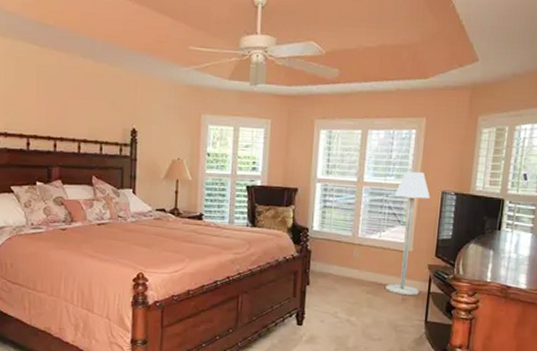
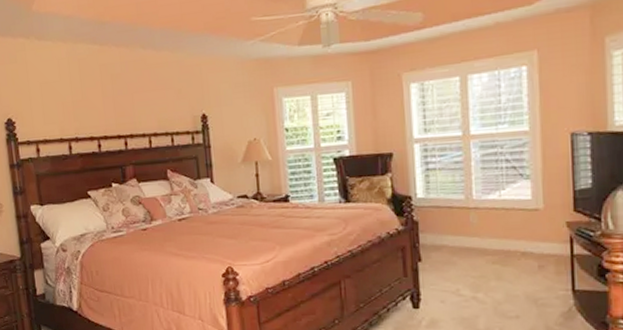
floor lamp: present [386,172,430,295] -> none [510,114,559,261]

